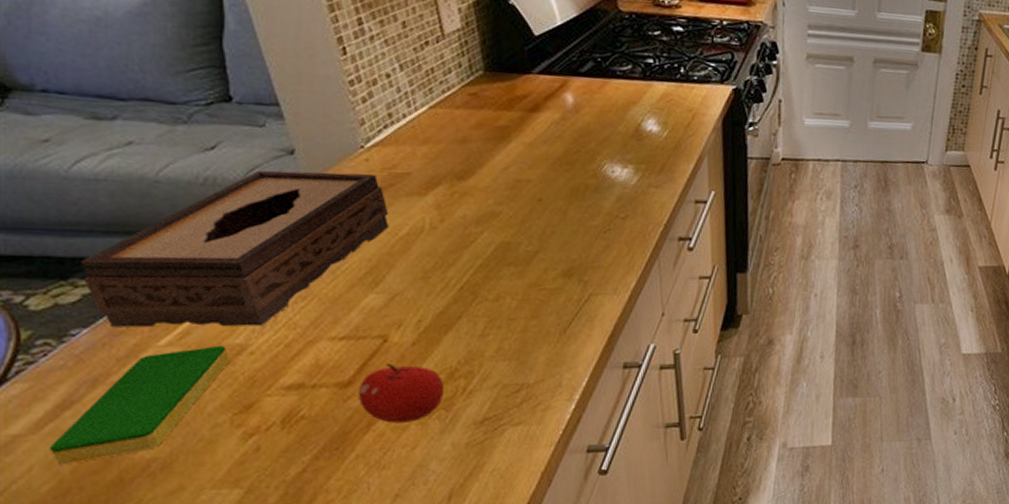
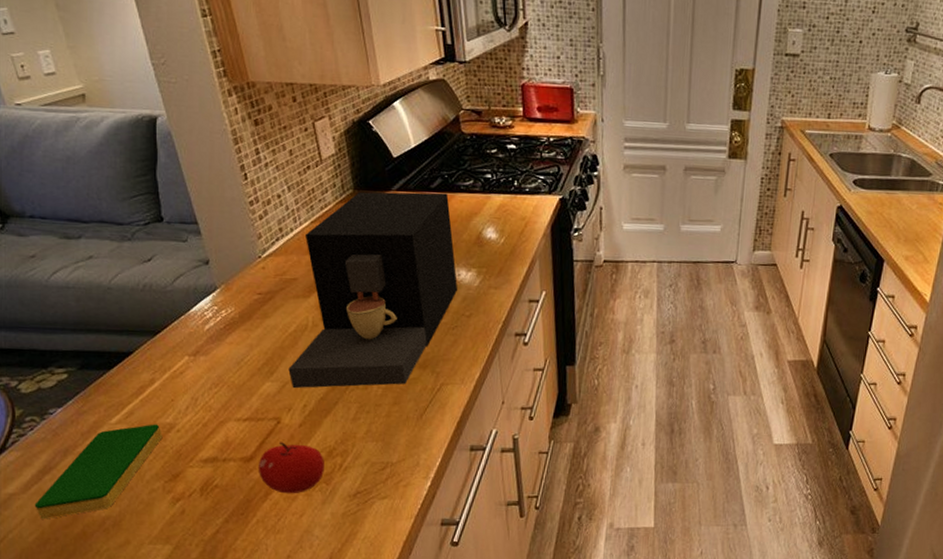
tissue box: present [82,170,389,328] -> none [57,278,281,408]
coffee maker: none [398,73,611,302] -> present [288,191,457,389]

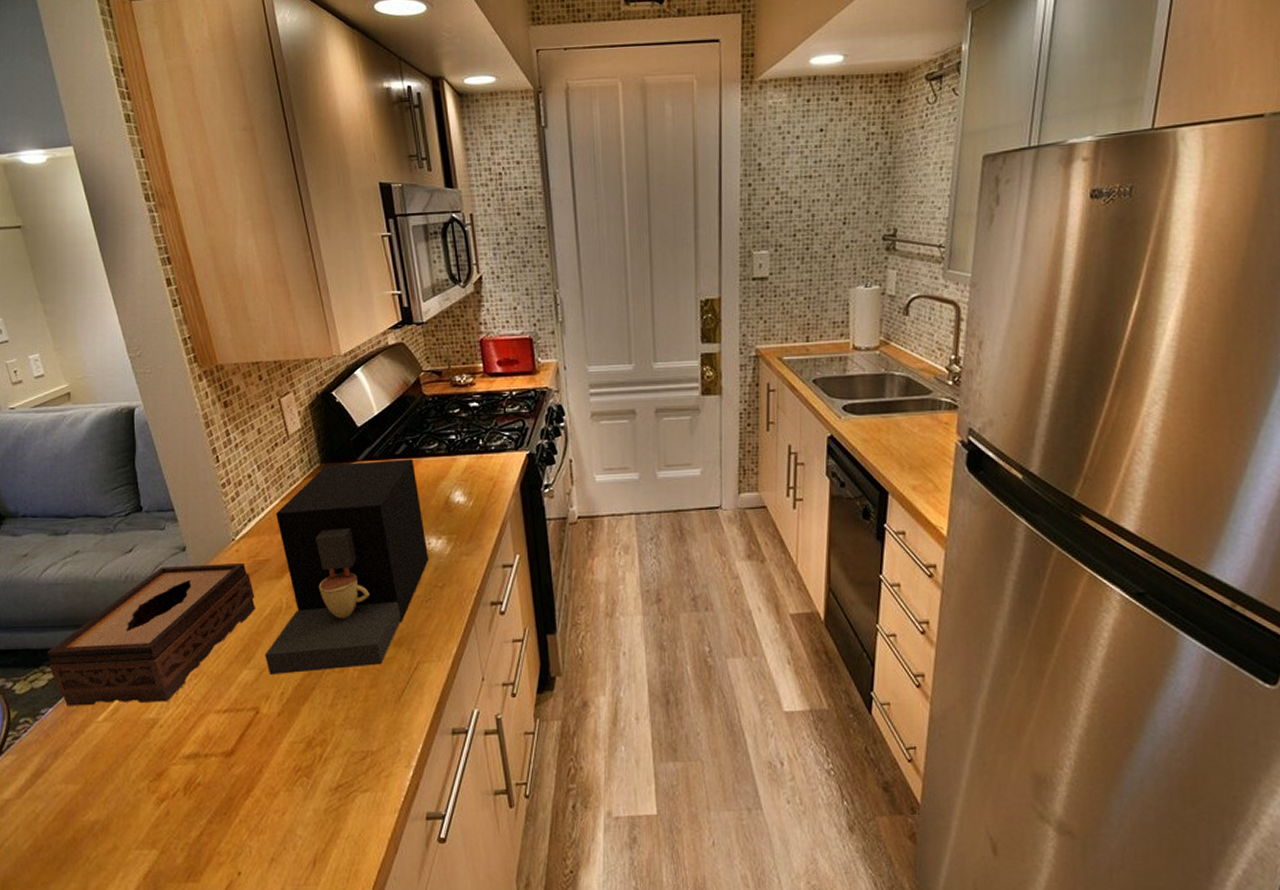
dish sponge: present [34,424,163,520] -> none [28,720,147,826]
tissue box: none [57,278,281,408] -> present [48,562,255,706]
apple: present [258,442,324,494] -> none [238,733,304,790]

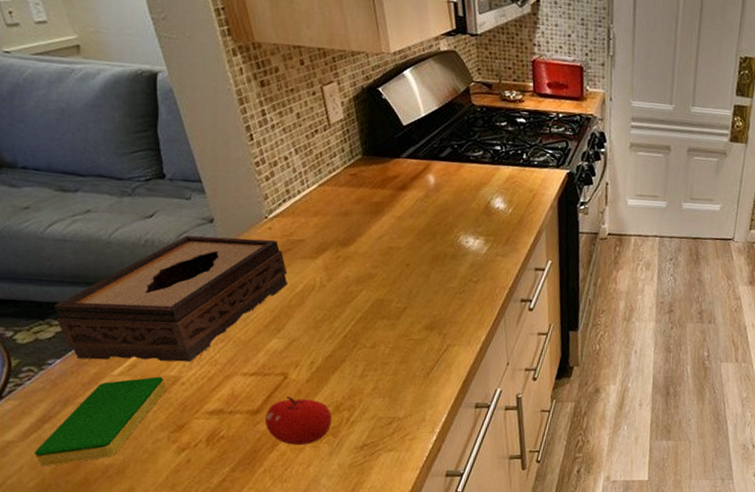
dish sponge: none [28,720,147,826] -> present [34,376,167,467]
apple: none [238,733,304,790] -> present [264,396,332,446]
coffee maker: present [265,459,428,676] -> none [295,157,465,346]

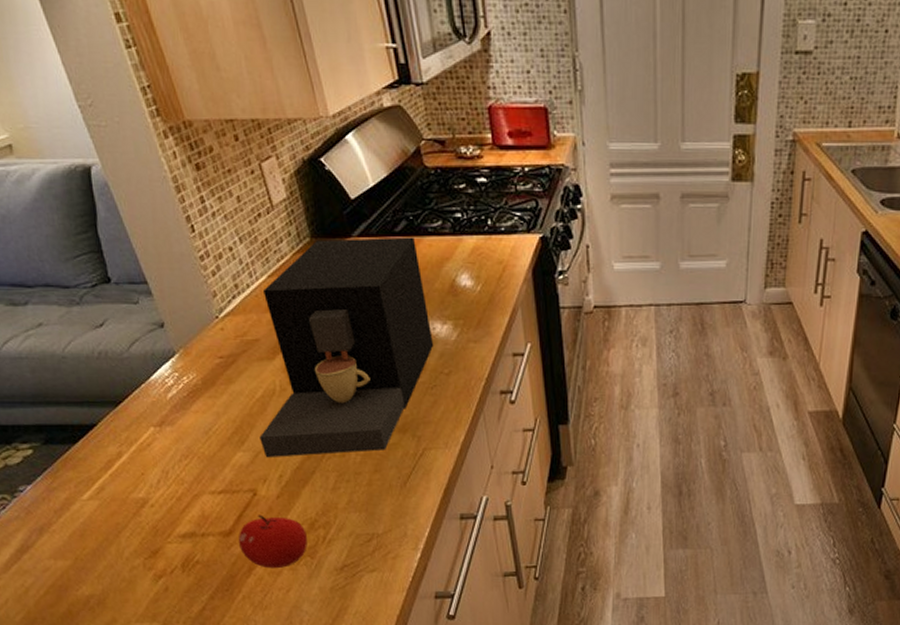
dish sponge: present [34,376,167,467] -> none [17,499,137,599]
tissue box: present [55,235,288,362] -> none [19,341,246,484]
coffee maker: none [295,157,465,346] -> present [259,237,433,458]

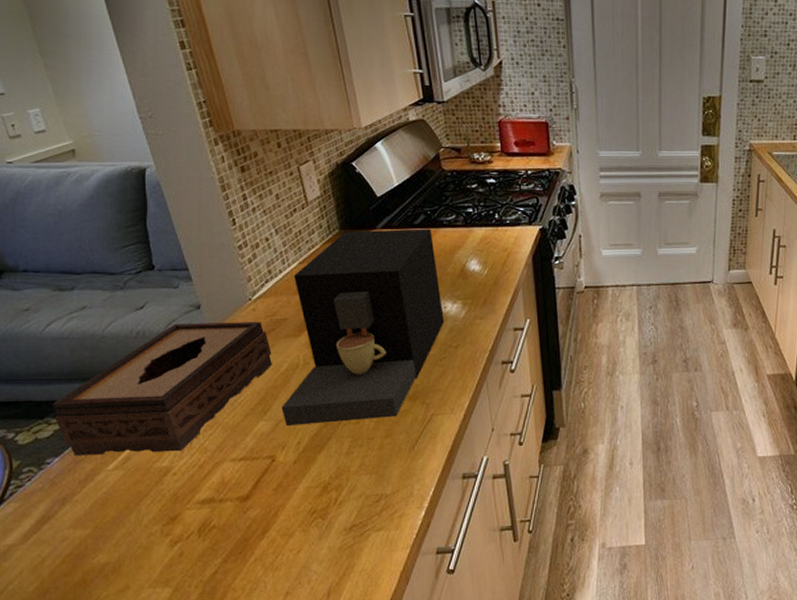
tissue box: none [19,341,246,484] -> present [53,321,272,455]
apple: present [238,515,307,569] -> none [254,479,320,531]

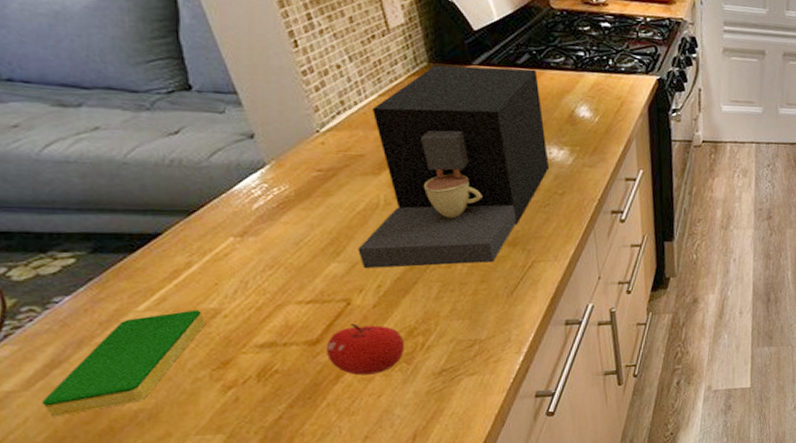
dish sponge: none [34,468,159,569] -> present [41,310,206,417]
tissue box: present [53,321,272,455] -> none [59,153,346,295]
apple: none [254,479,320,531] -> present [325,323,404,375]

